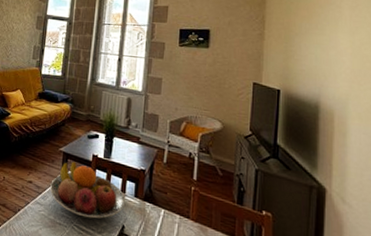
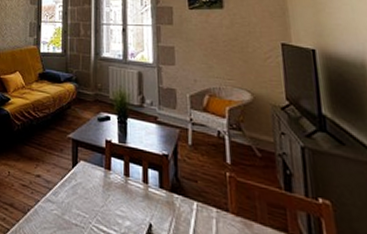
fruit bowl: present [50,161,125,219] -> none [61,149,149,217]

